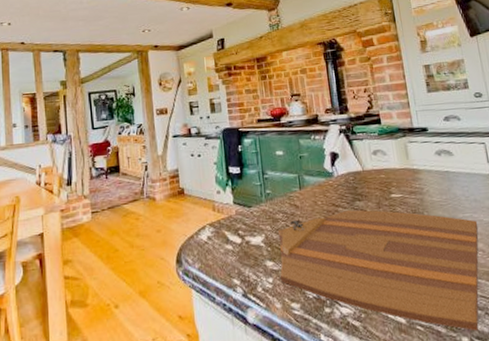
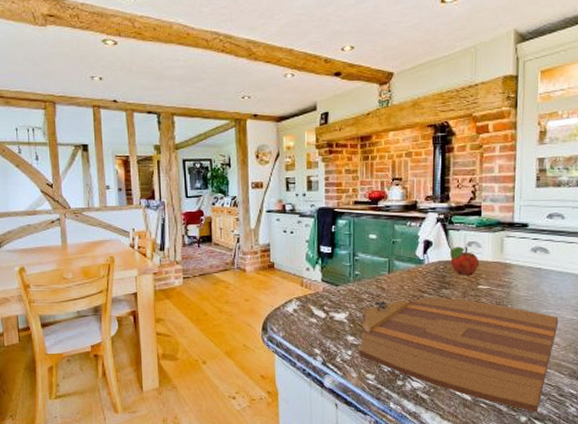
fruit: none [357,155,388,186] -> present [450,247,480,276]

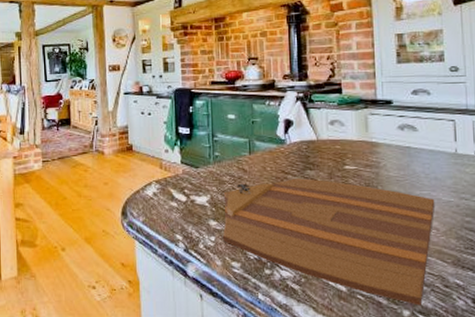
fruit: present [450,247,480,276] -> none [312,125,344,156]

